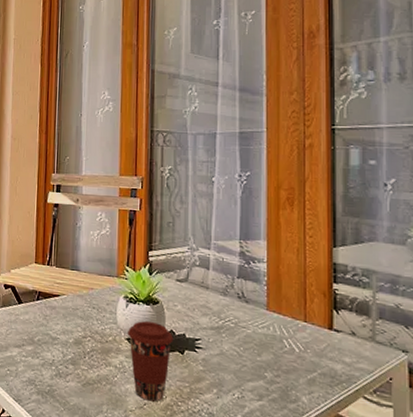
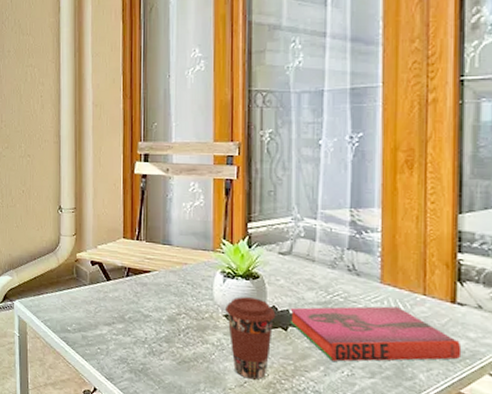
hardback book: none [186,331,339,385] -> present [290,306,462,362]

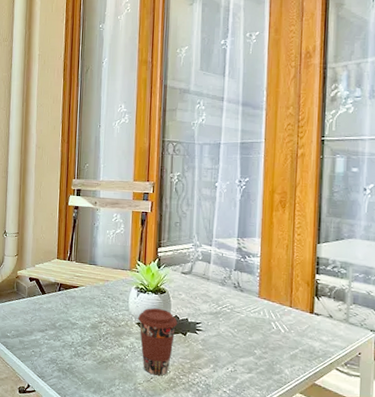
hardback book: present [290,306,462,362] -> none [188,316,317,360]

